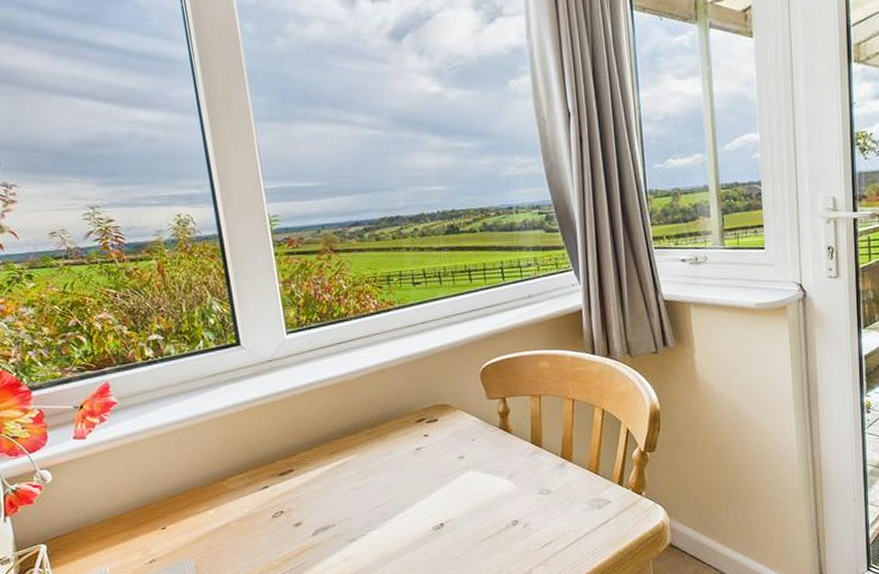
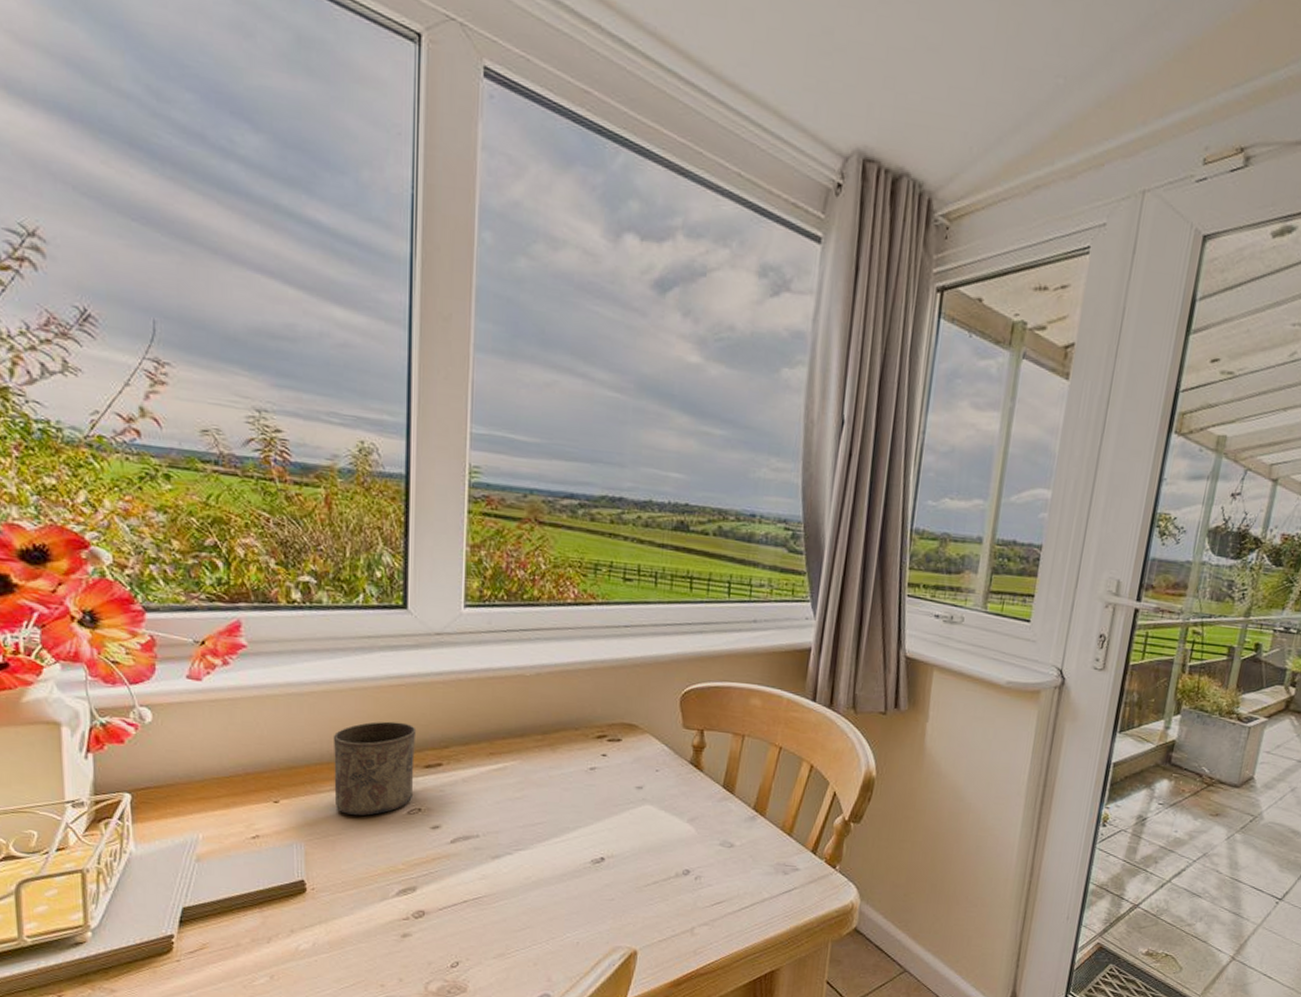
cup: none [200,441,274,527] -> present [333,721,417,816]

